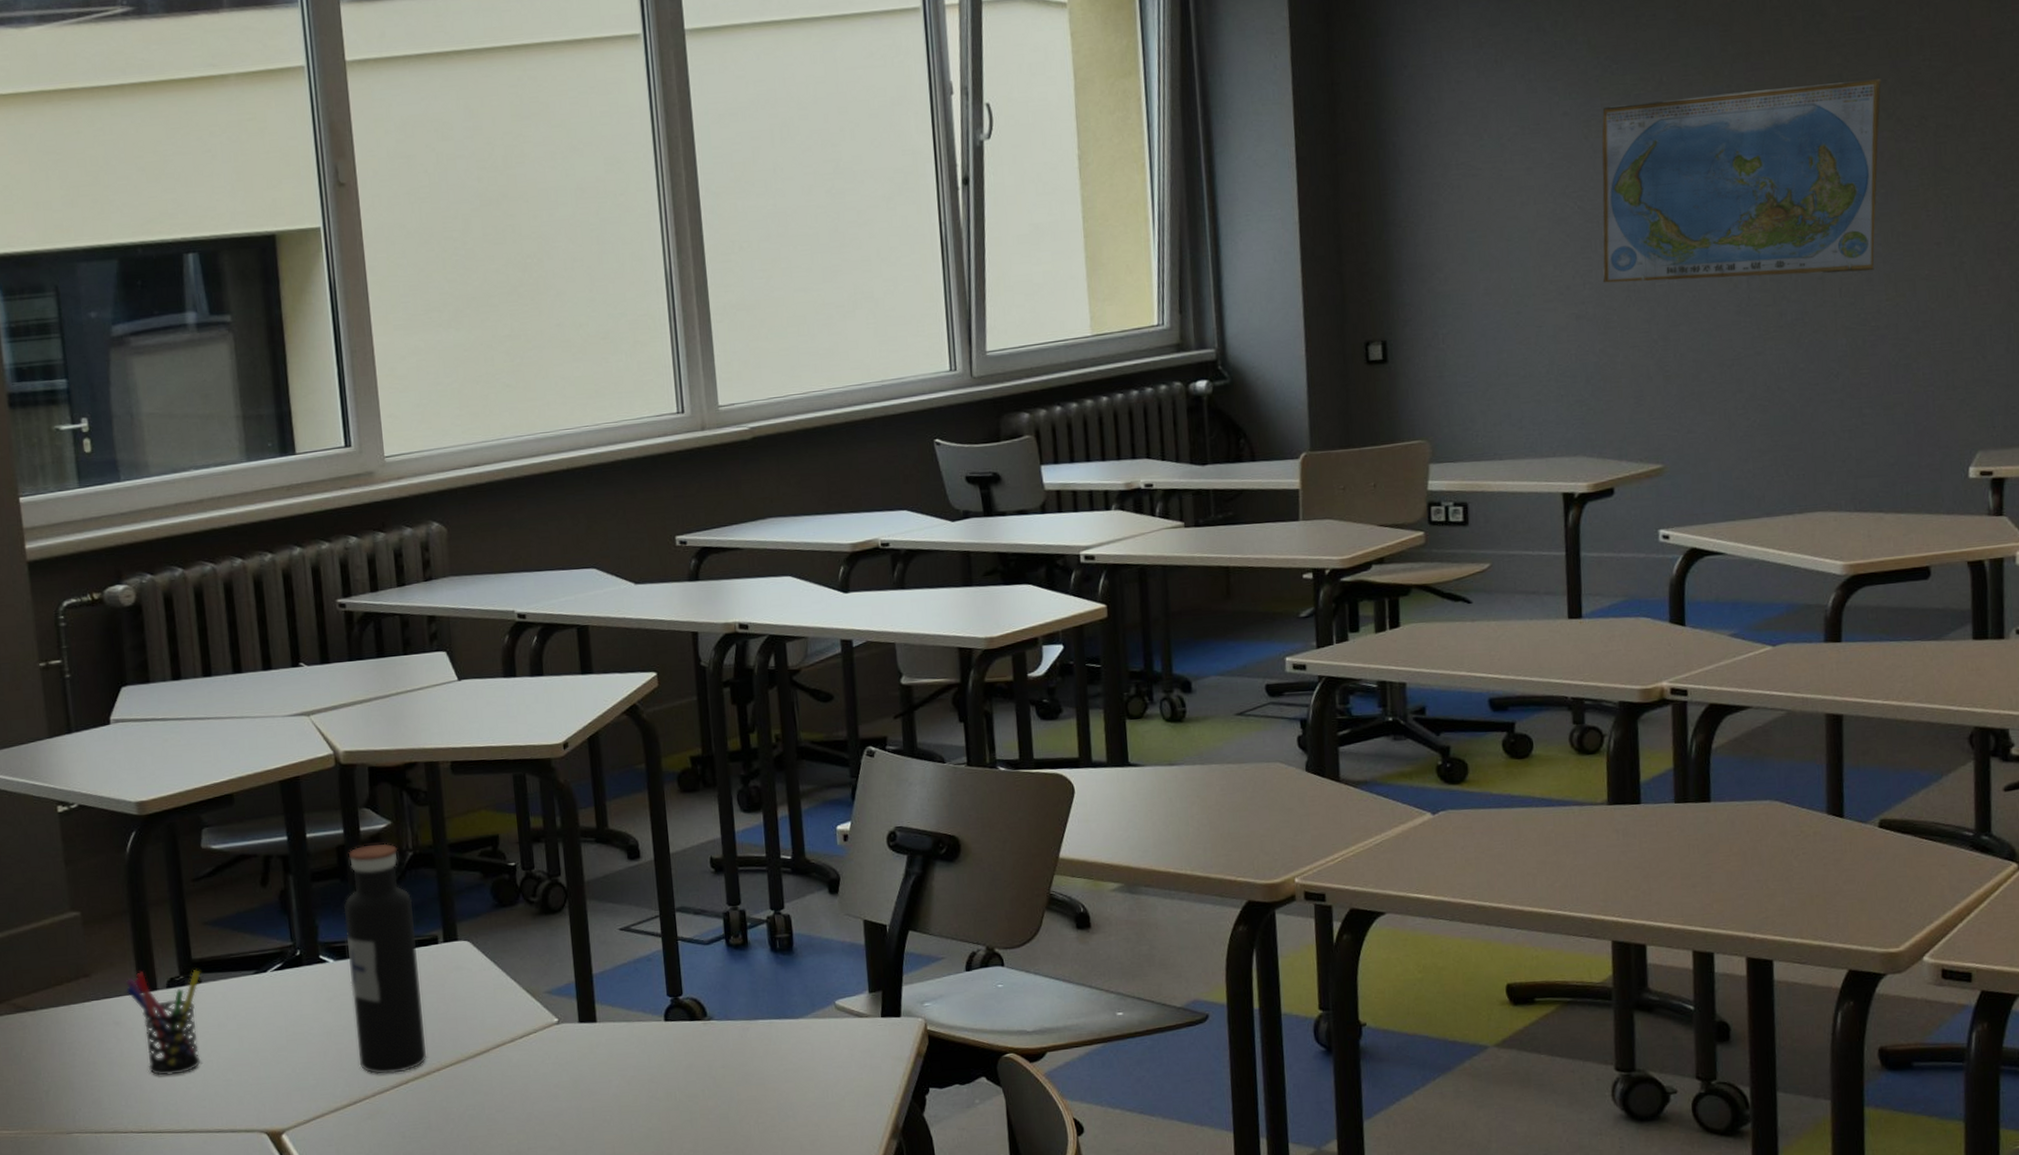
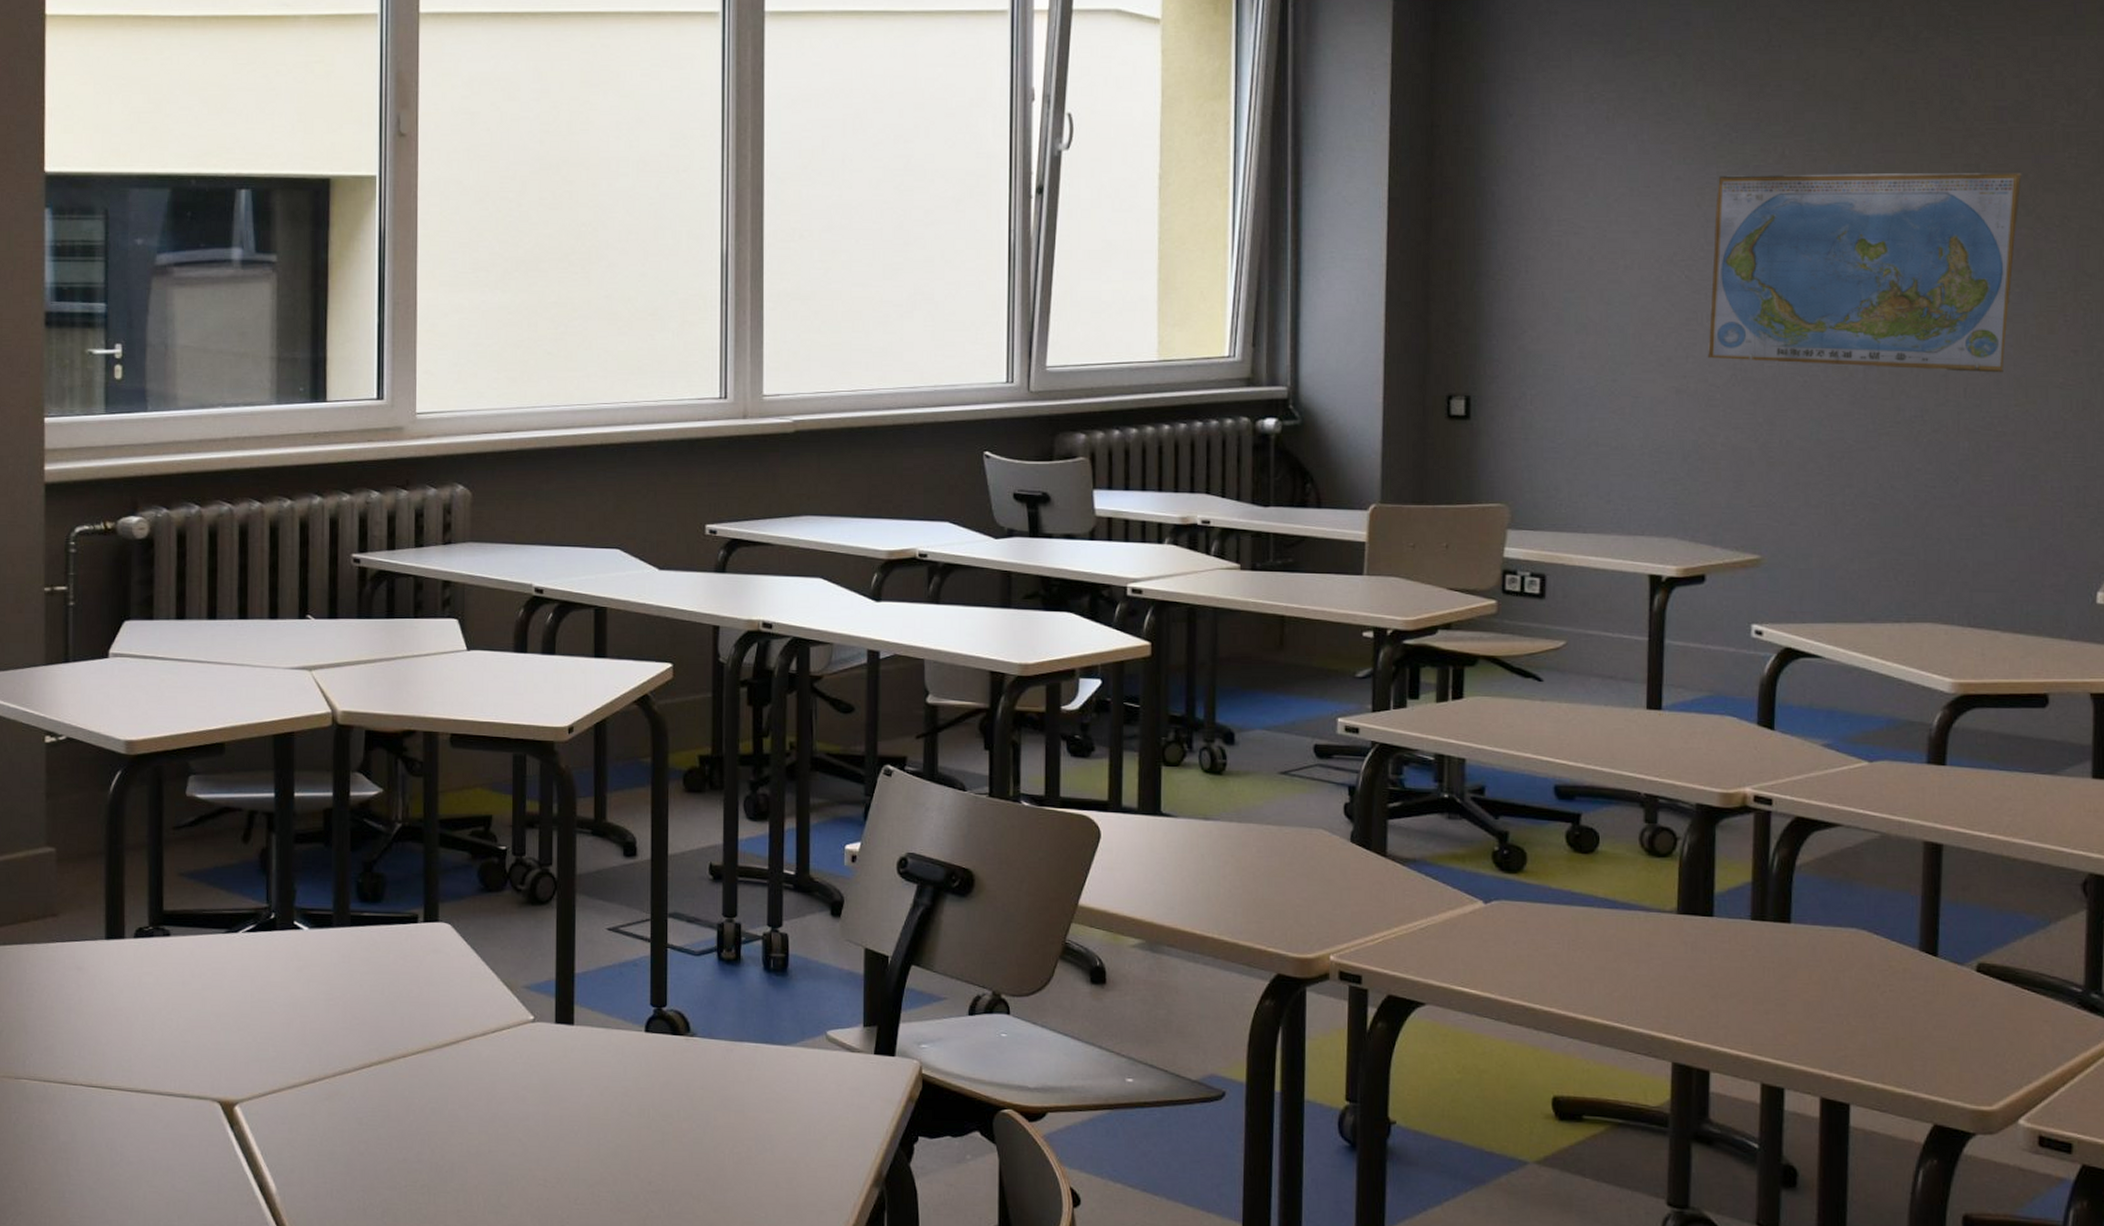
pen holder: present [125,968,201,1076] -> none [93,917,171,1030]
water bottle: present [344,843,427,1075] -> none [323,811,396,1055]

